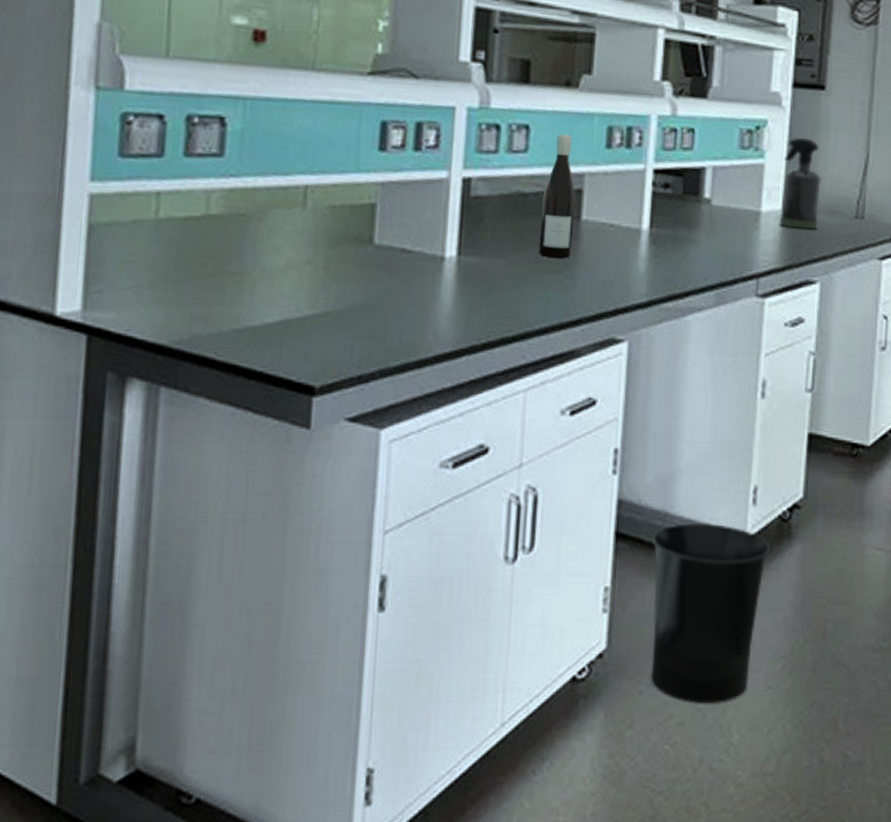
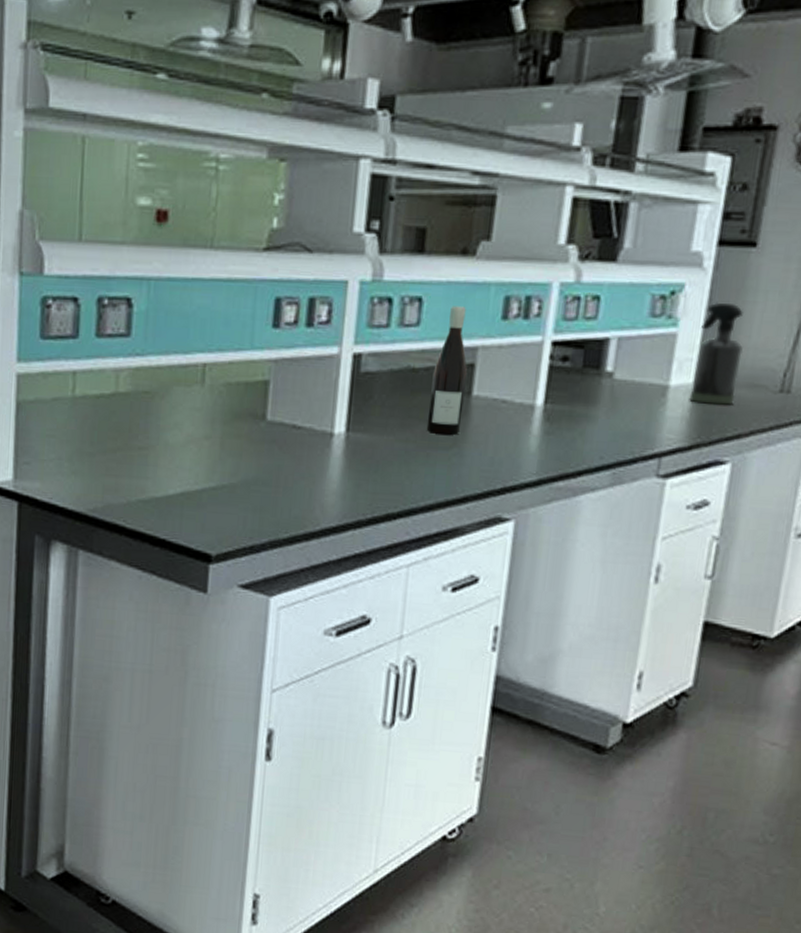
waste bin: present [651,522,771,703] -> none [519,702,653,875]

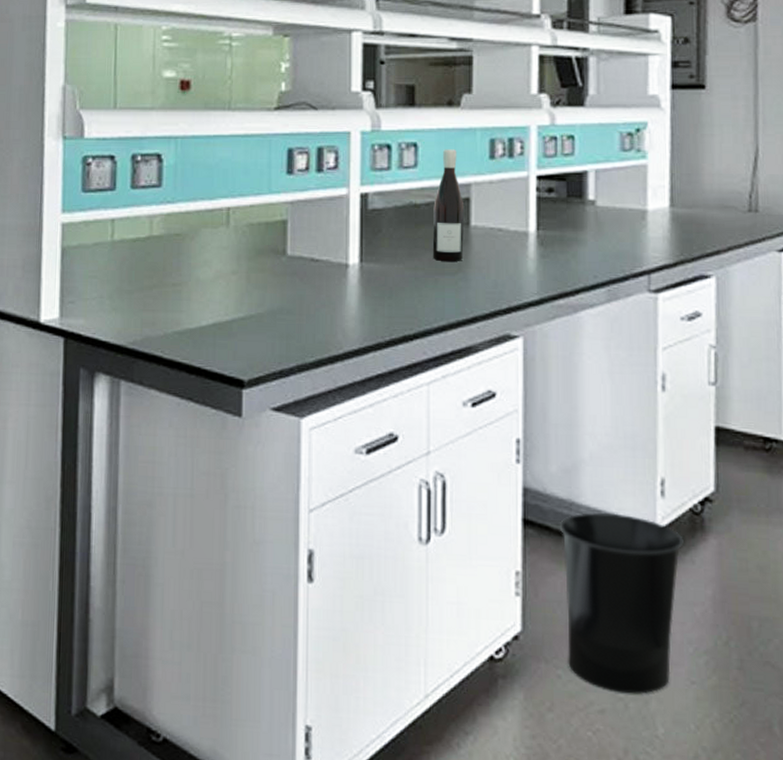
waste bin: none [519,702,653,875] -> present [560,512,684,693]
spray bottle: present [689,303,744,405] -> none [667,137,710,225]

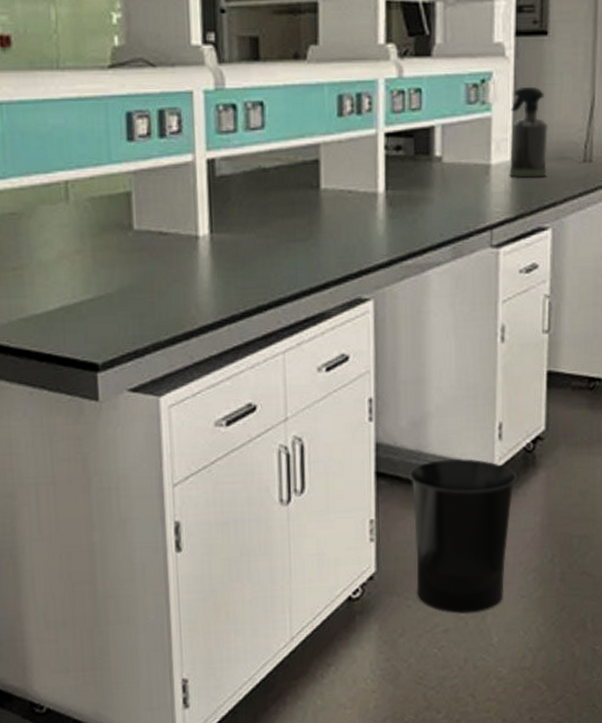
bottle: present [432,149,464,261] -> none [282,107,314,227]
spray bottle: none [667,137,710,225] -> present [509,87,549,178]

